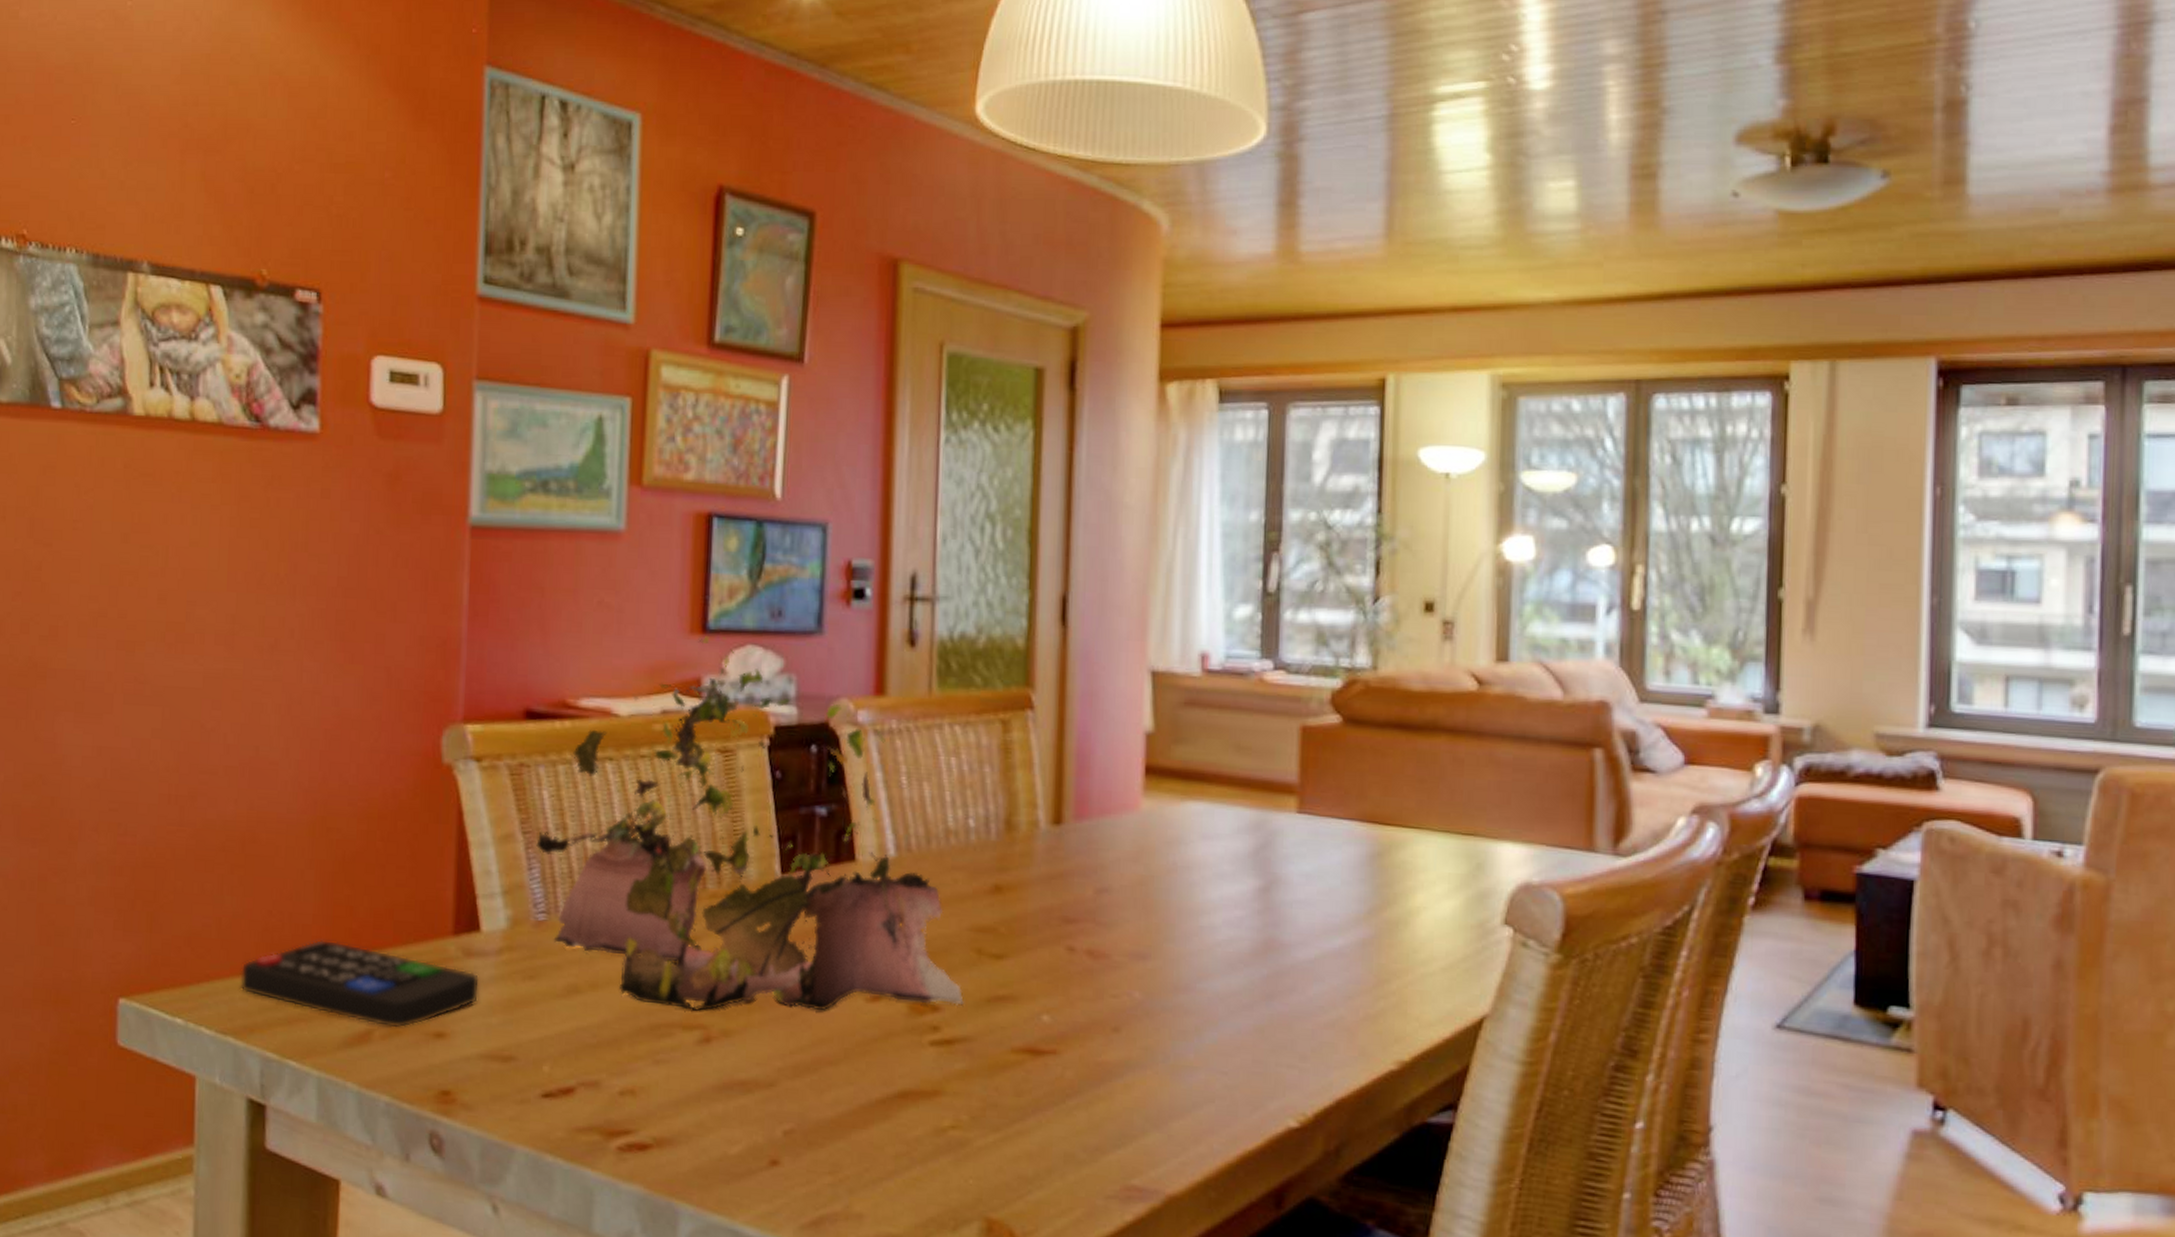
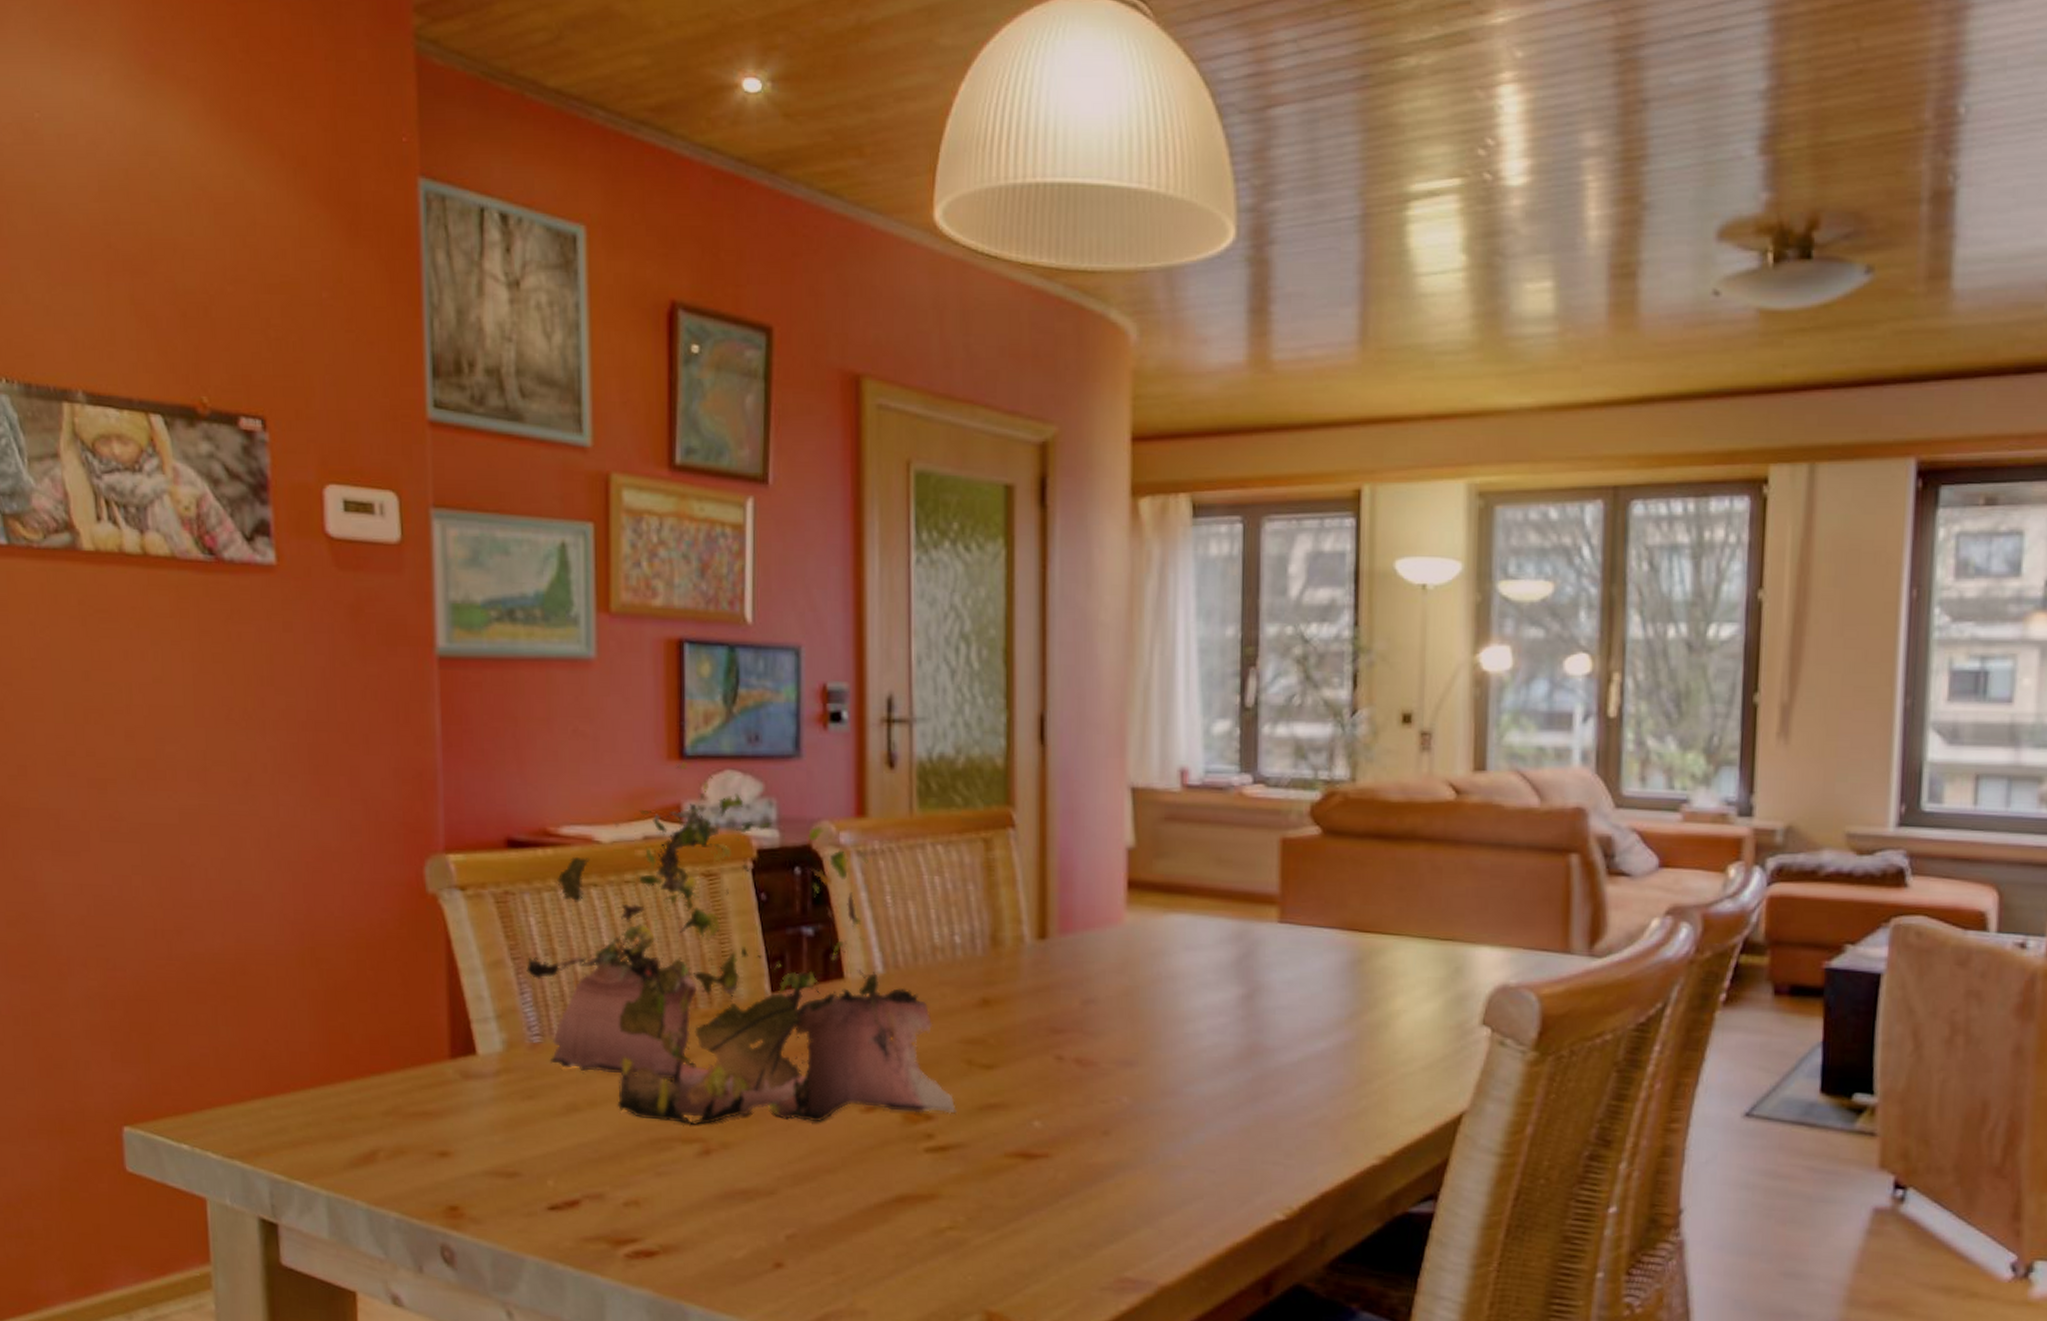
remote control: present [240,939,480,1029] -> none [242,1065,480,1149]

